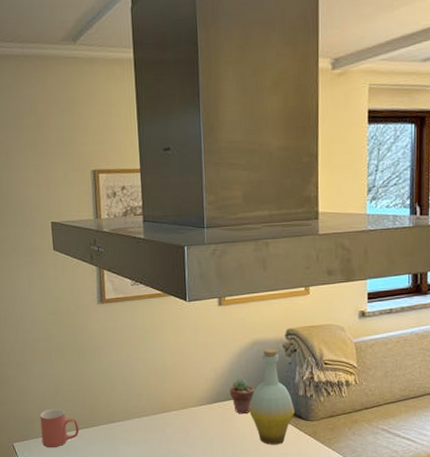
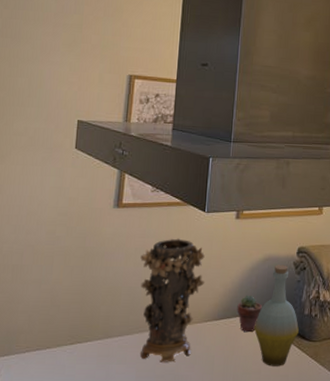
mug: present [39,408,80,447] -> none [25,319,72,364]
decorative vase: none [130,328,195,443] -> present [140,238,205,362]

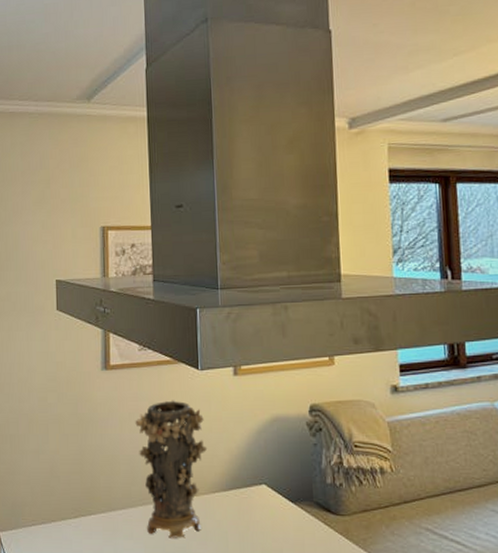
potted succulent: present [237,295,262,333] -> none [246,461,275,505]
bottle: present [254,265,299,366] -> none [269,426,322,545]

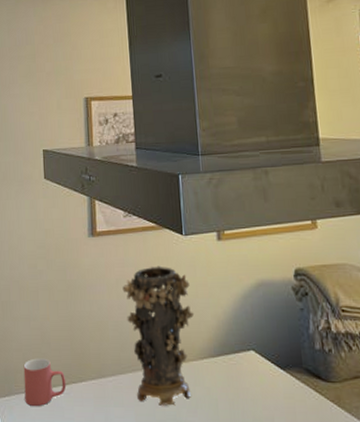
mug: none [31,491,75,539] -> present [23,358,67,406]

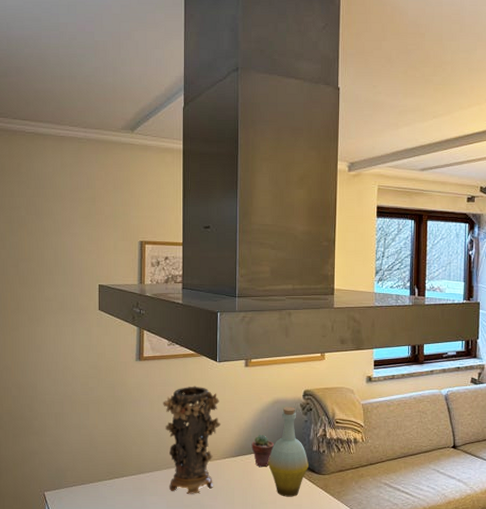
mug: present [23,358,67,406] -> none [73,459,110,496]
potted succulent: none [234,327,263,372] -> present [251,434,274,468]
bottle: none [258,290,312,413] -> present [268,407,309,497]

